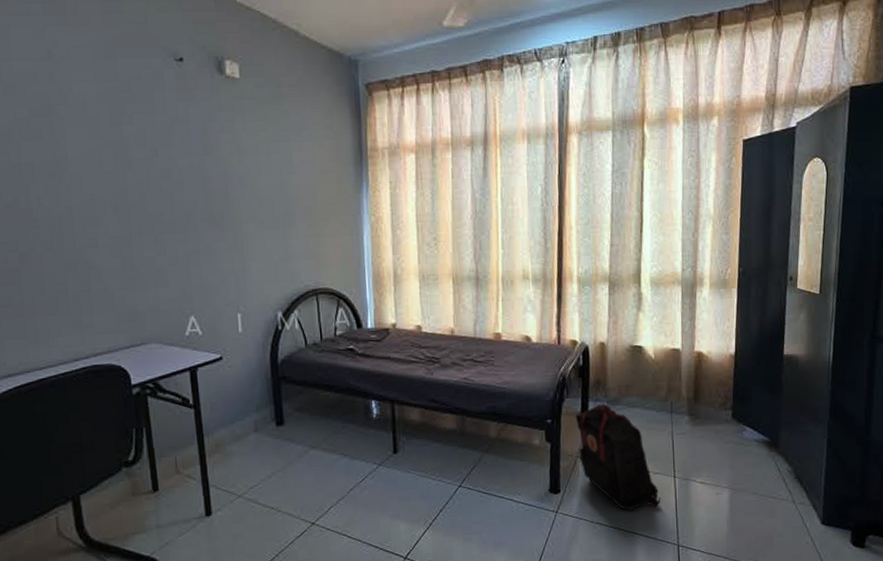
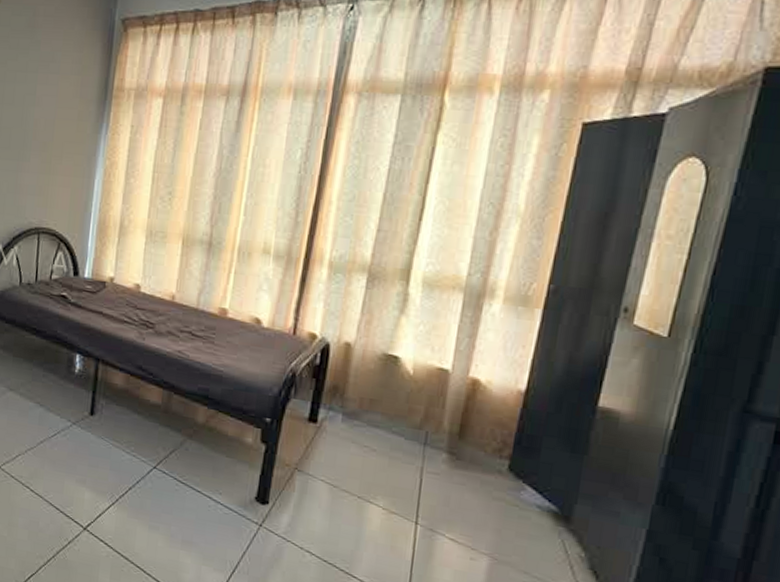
backpack: present [575,403,661,511] -> none [297,413,394,554]

